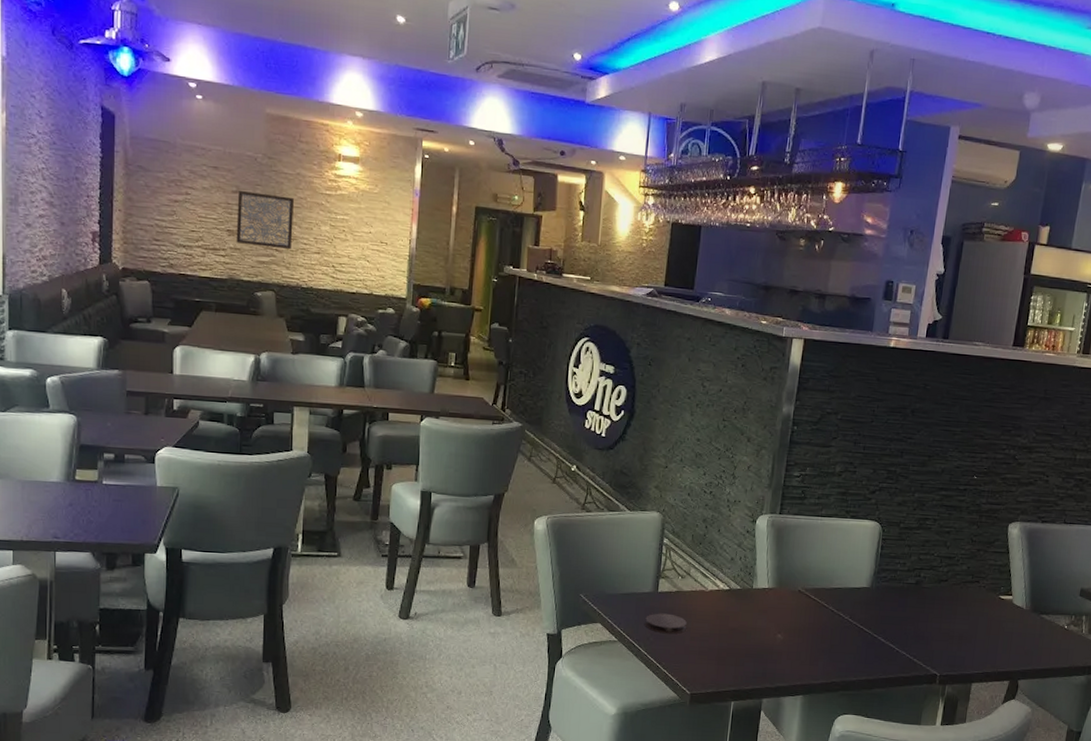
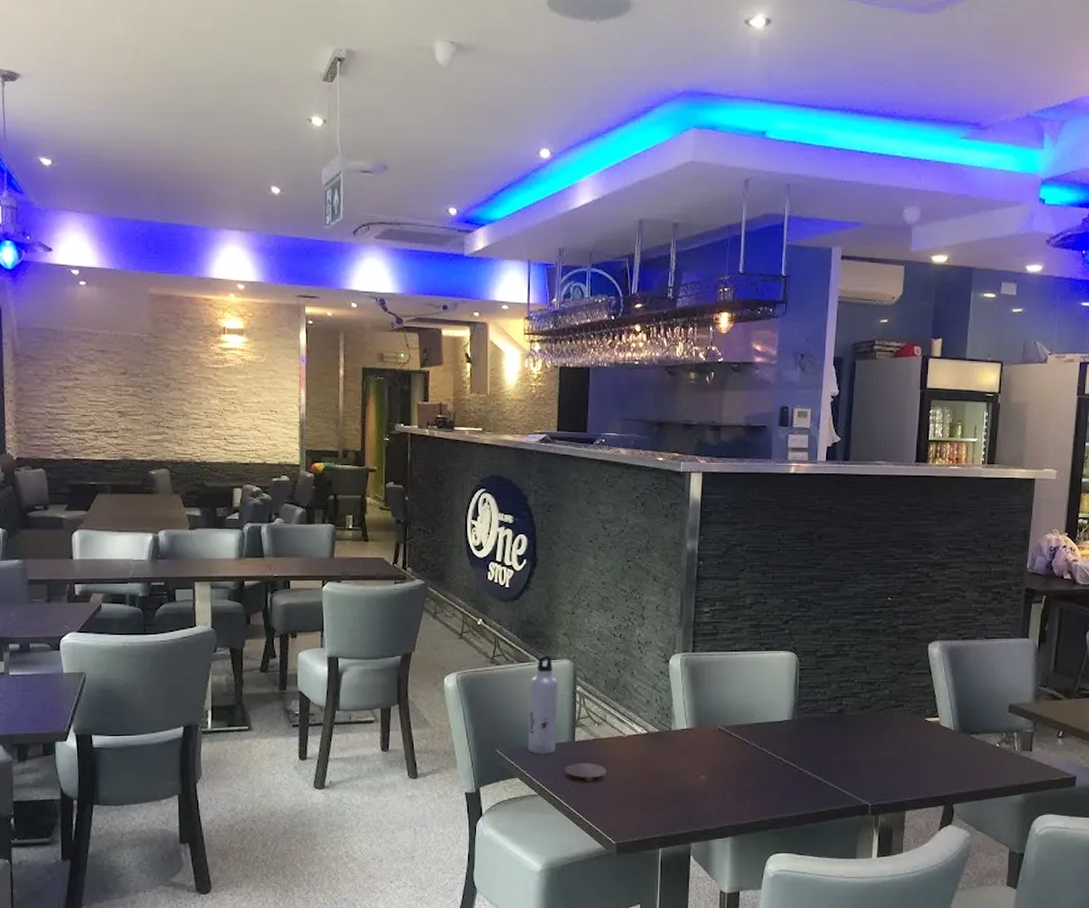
wall art: present [236,191,294,250] -> none [126,372,183,426]
water bottle: none [611,506,647,603] -> present [527,655,559,755]

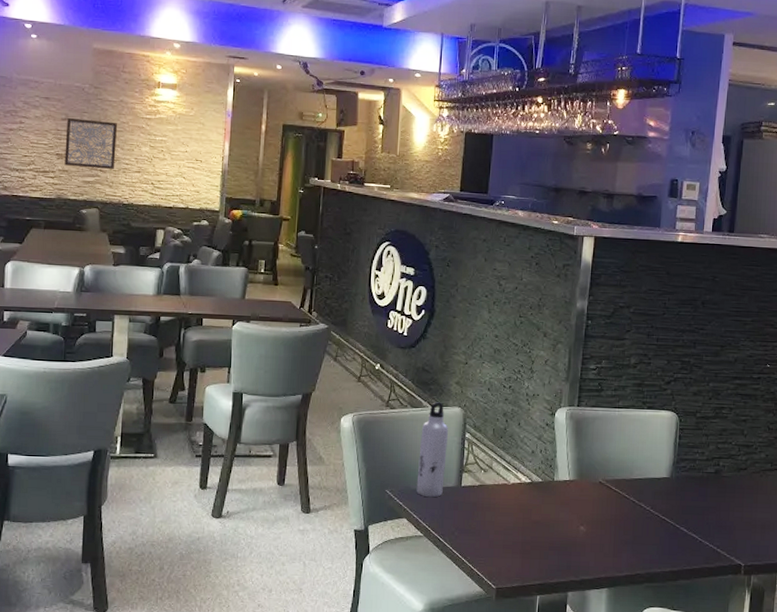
wall art: none [126,372,183,426] -> present [64,118,117,170]
coaster: present [564,763,607,784] -> none [449,507,490,528]

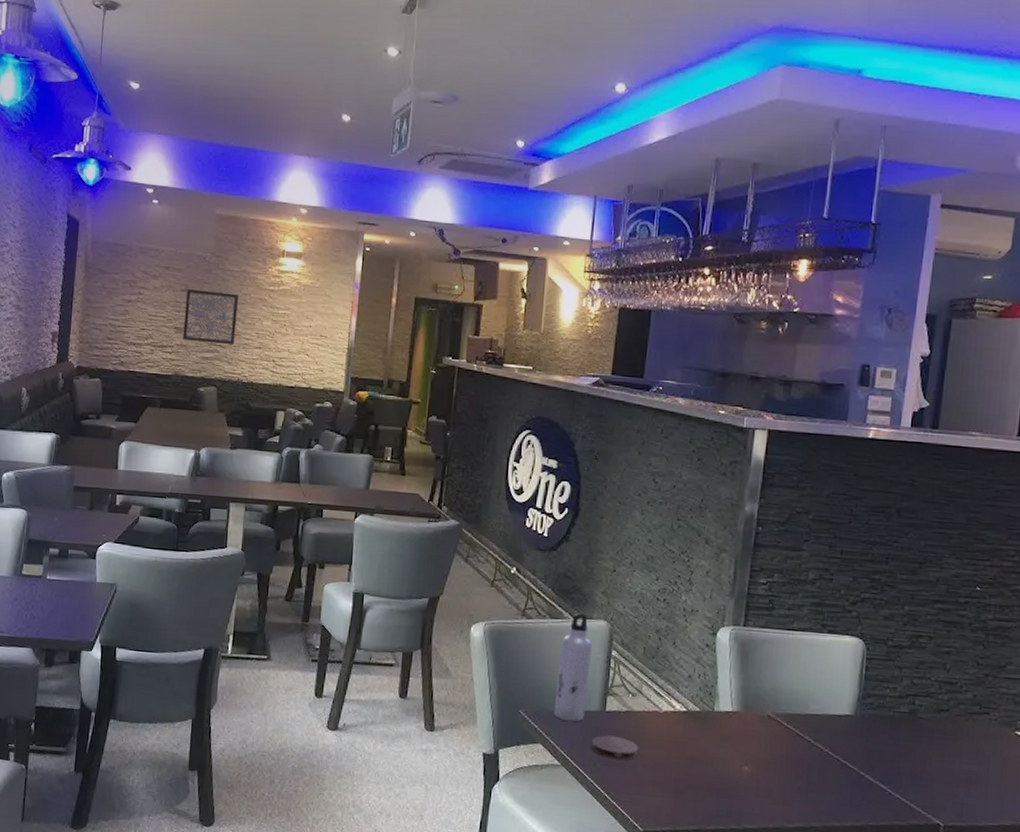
coaster: none [449,507,490,528] -> present [591,735,638,760]

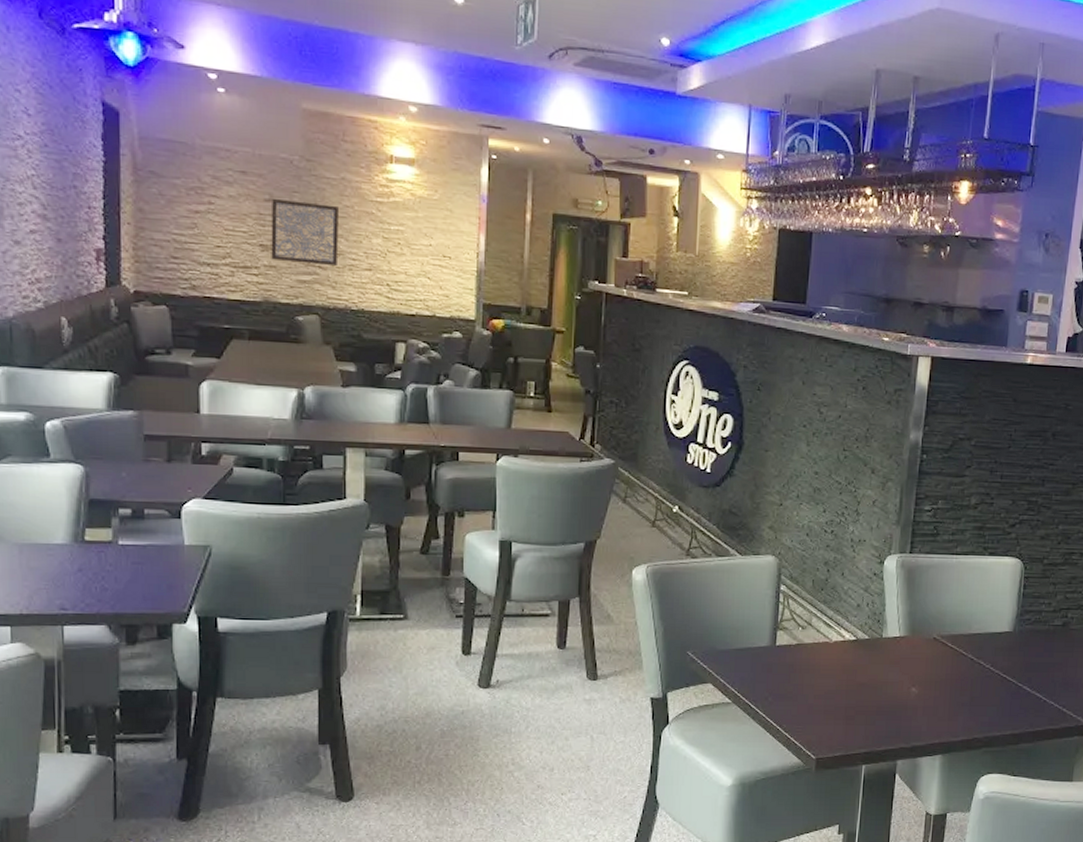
water bottle: present [554,613,593,723] -> none [723,550,761,659]
coaster: present [591,735,638,760] -> none [762,669,809,693]

